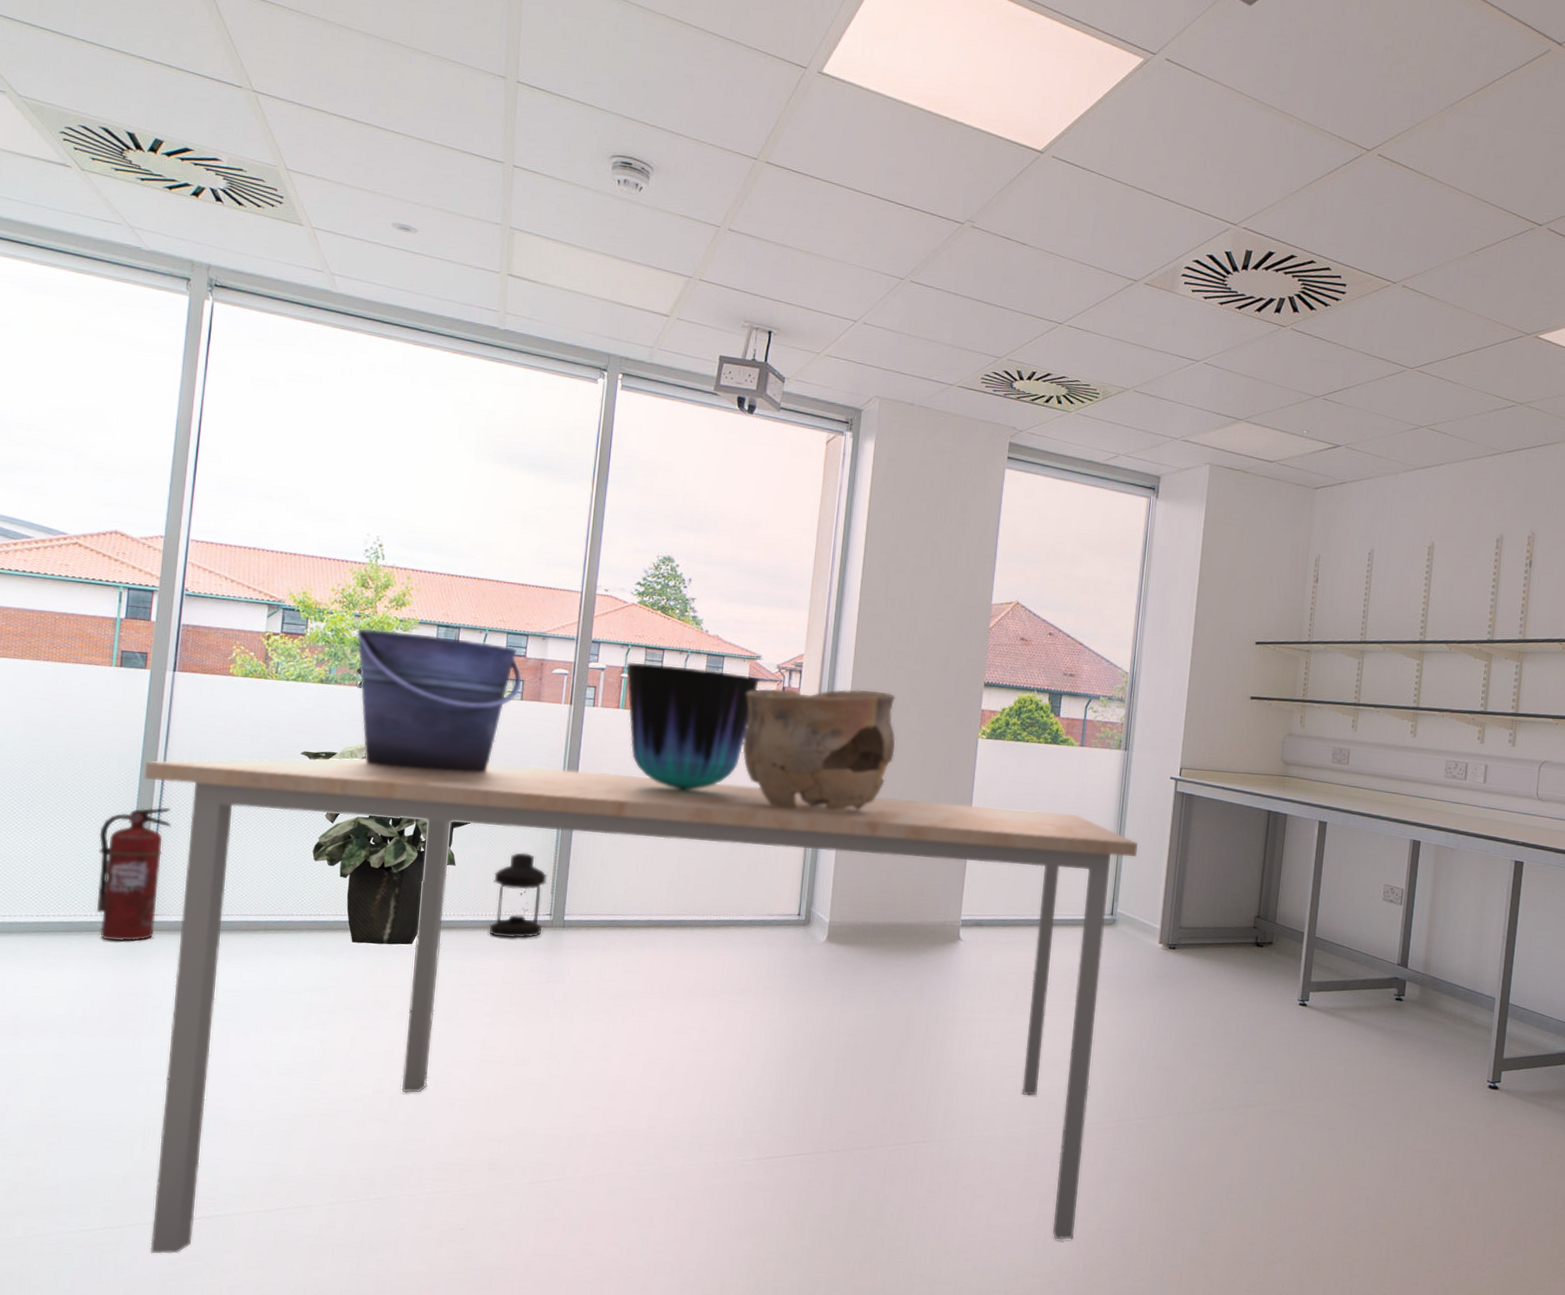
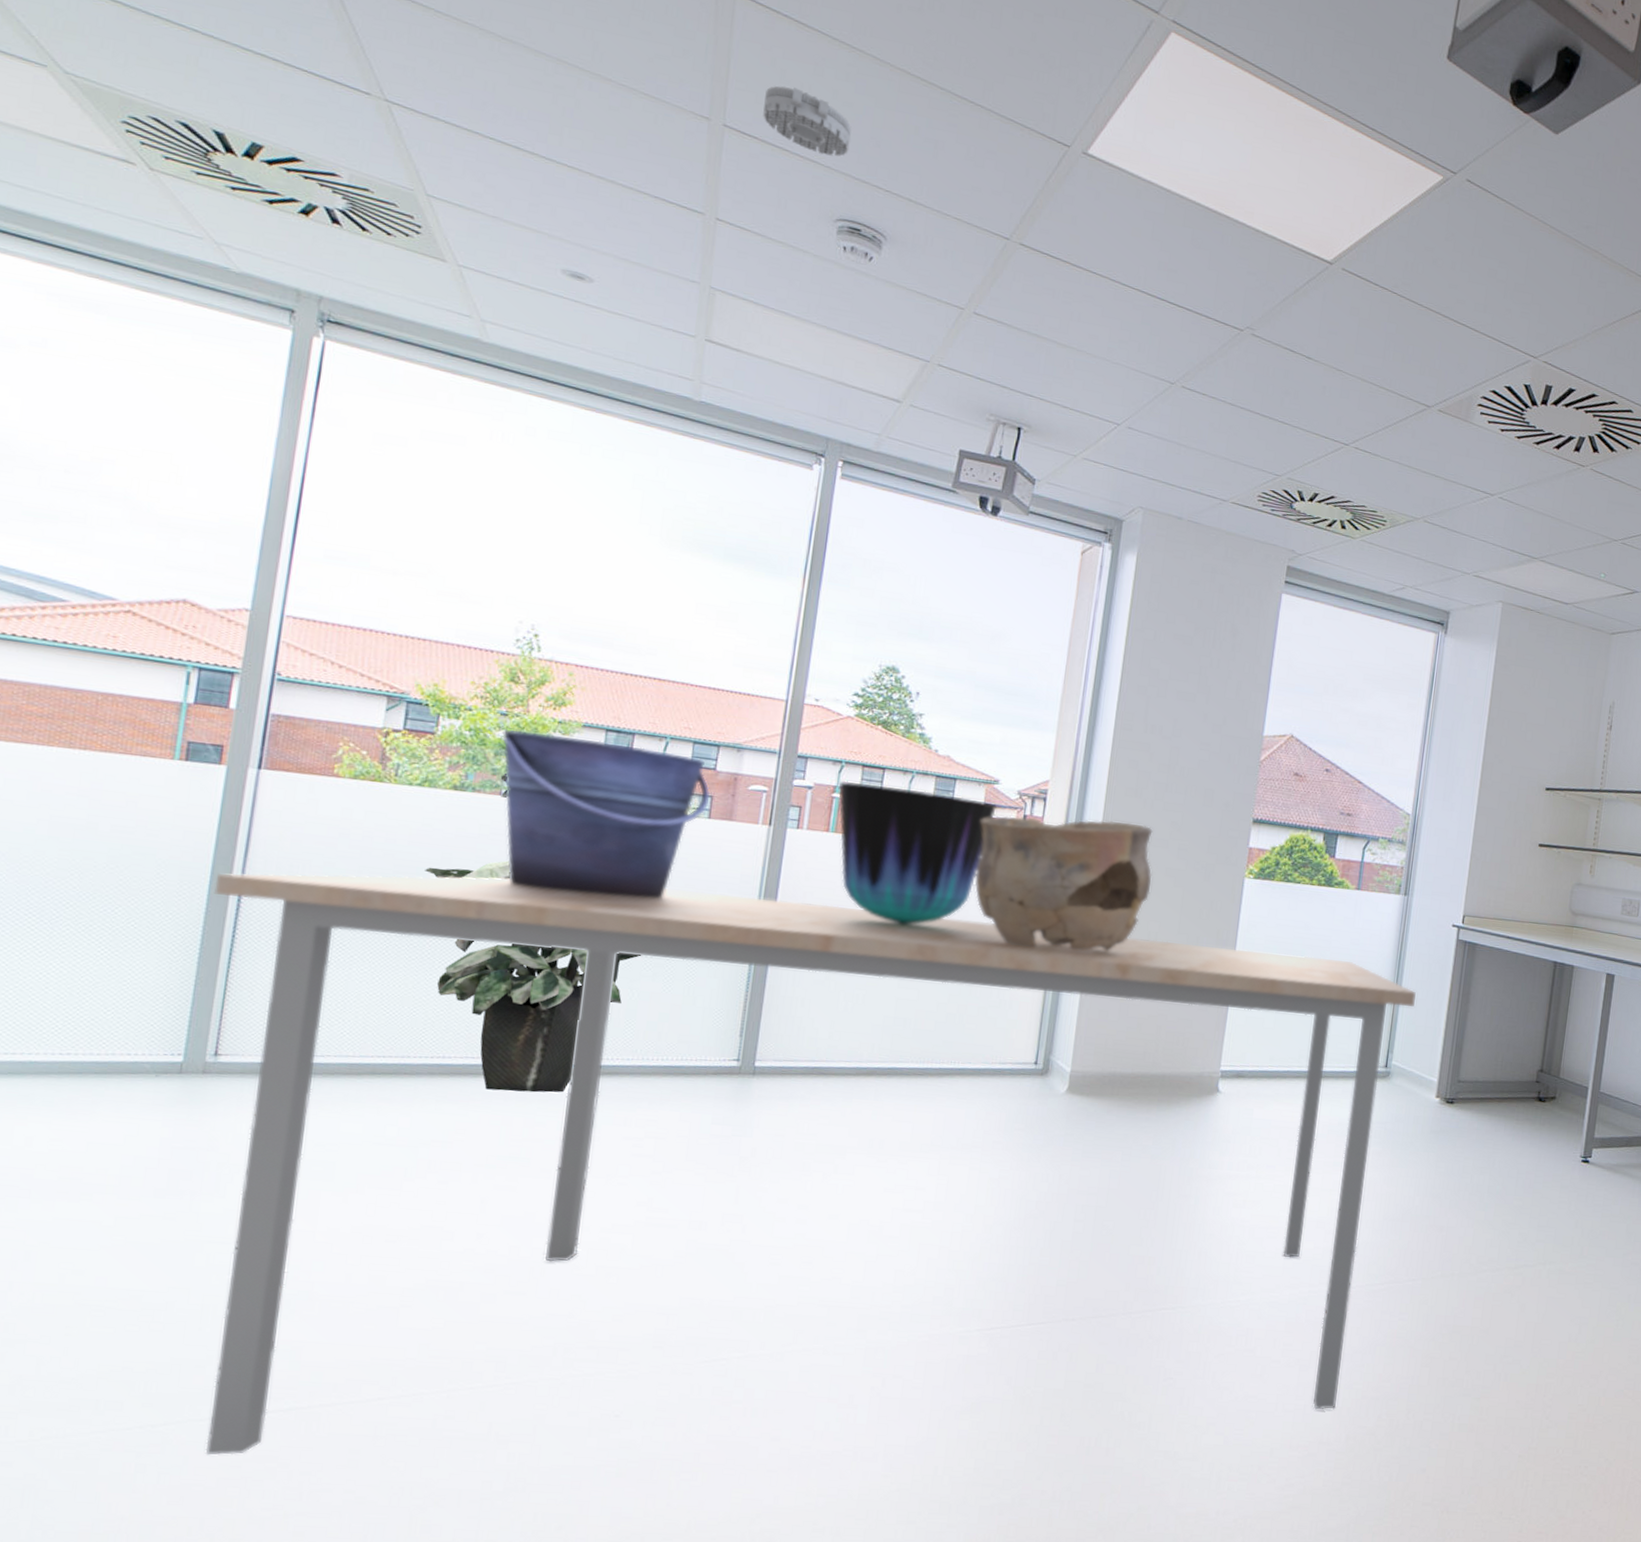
fire extinguisher: present [96,807,171,942] -> none [143,928,250,1086]
lantern: present [488,852,548,939] -> none [660,989,736,1086]
smoke detector: none [549,41,622,100] -> present [763,85,852,157]

